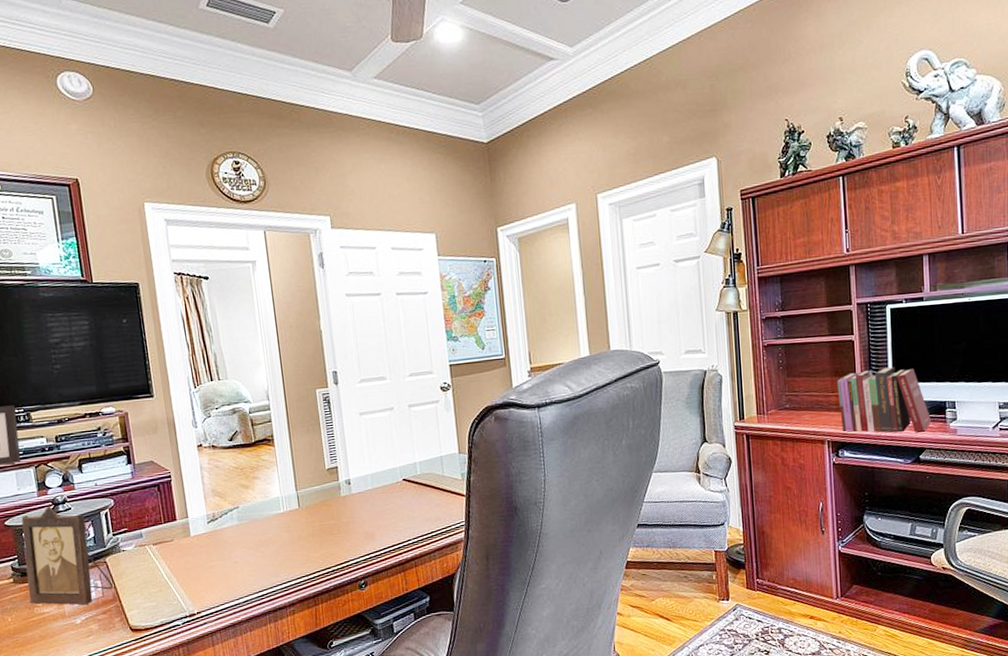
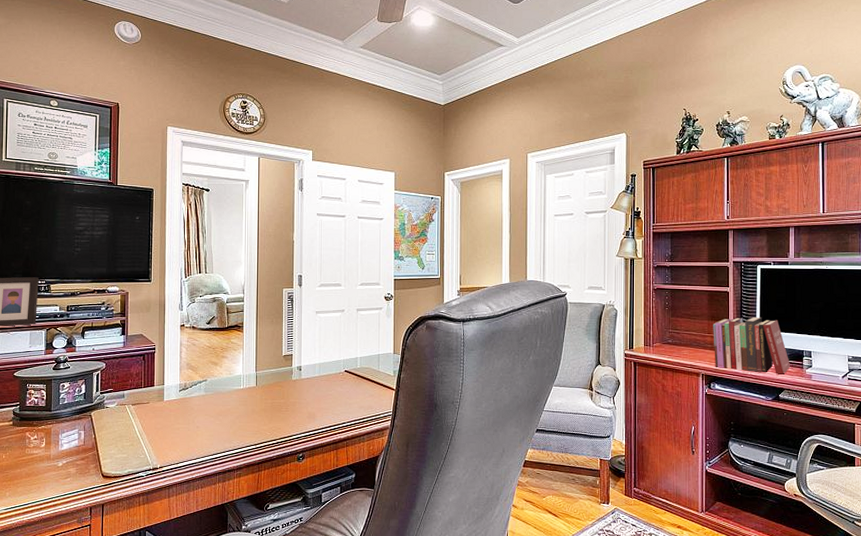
photo frame: present [21,505,114,605] -> none [23,363,94,451]

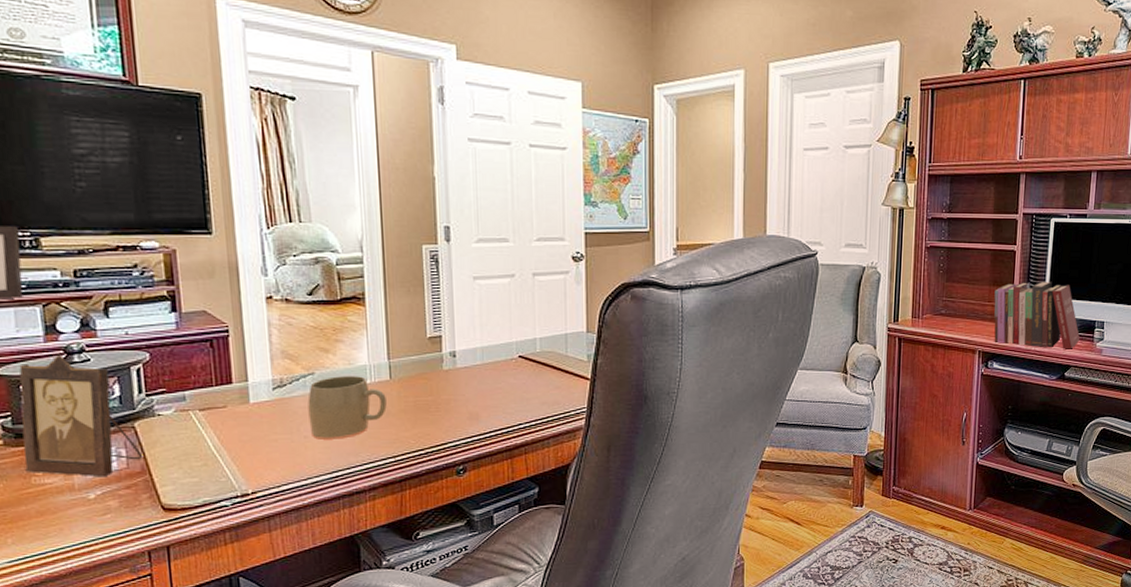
photo frame: none [23,363,94,451] -> present [19,354,144,477]
mug: none [201,383,253,429] -> present [307,376,387,440]

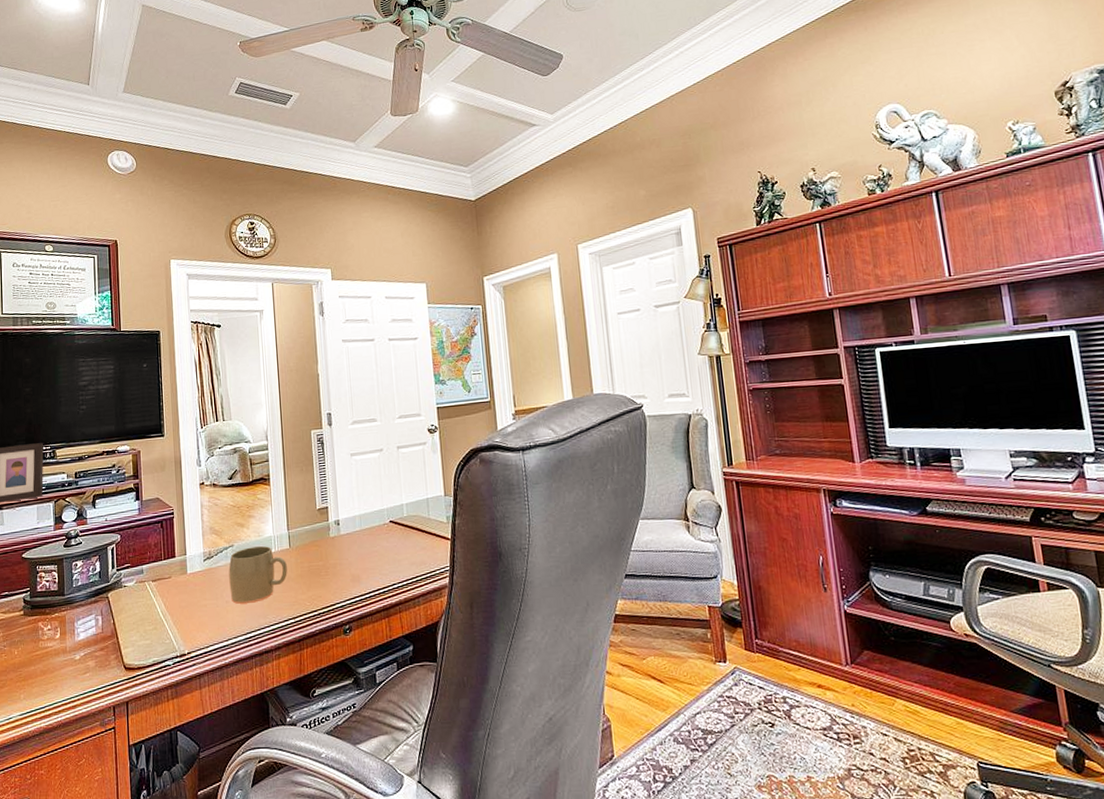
photo frame: present [19,354,144,477] -> none [35,539,113,641]
books: present [994,281,1081,349] -> none [829,412,936,482]

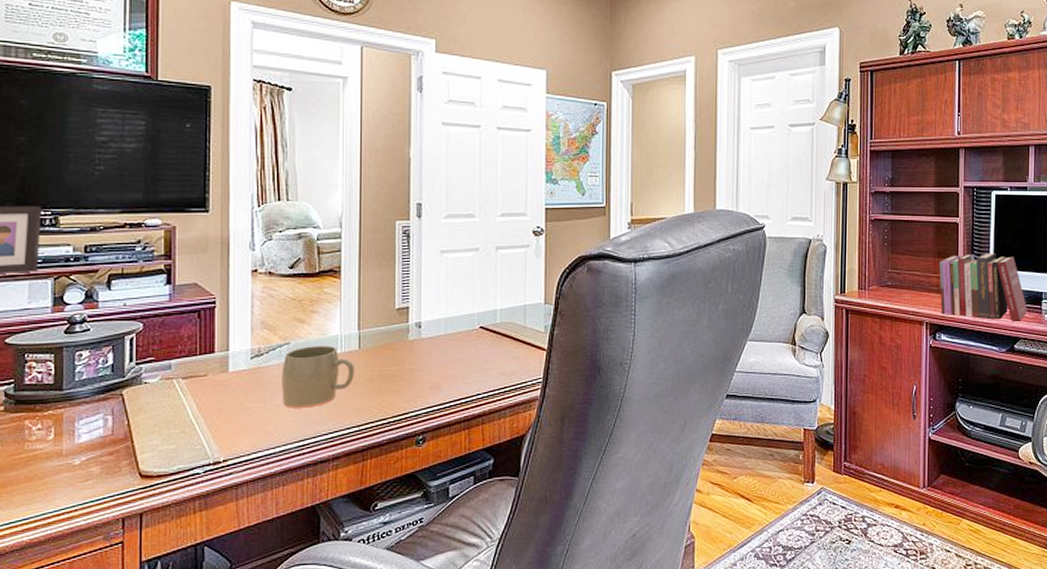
books: none [829,412,936,482] -> present [939,252,1028,321]

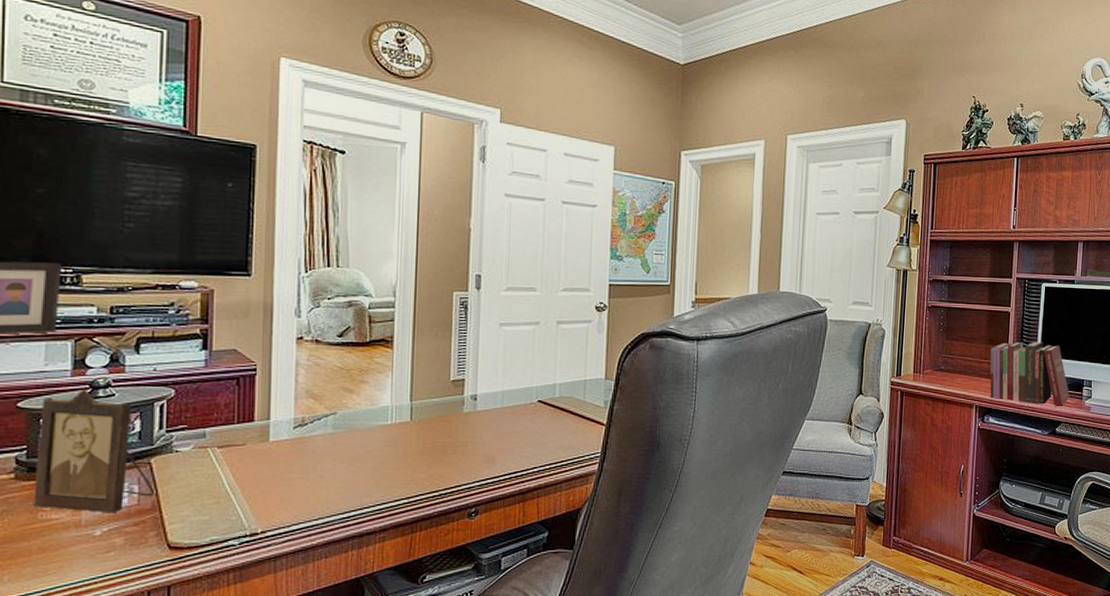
photo frame: none [21,324,128,443] -> present [33,388,156,513]
mug: present [282,346,354,408] -> none [326,417,405,479]

